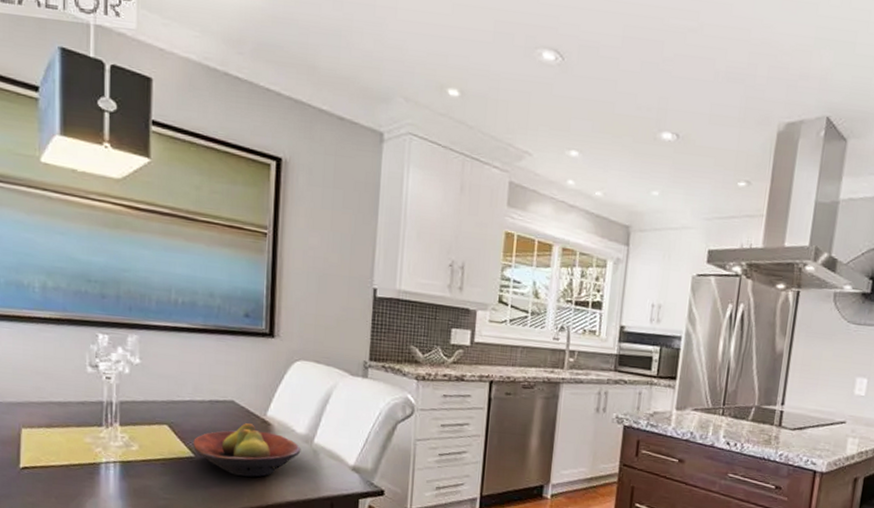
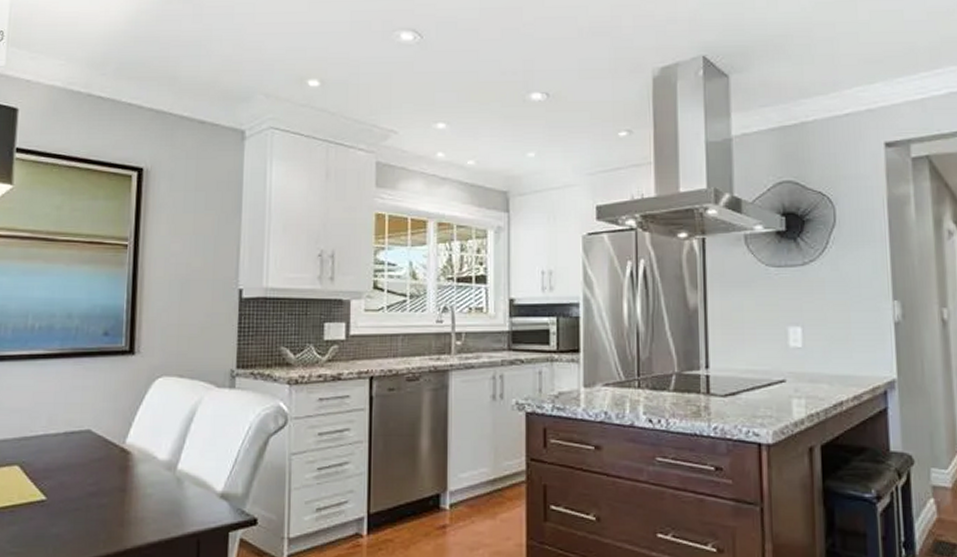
fruit bowl: present [193,423,301,477] -> none [45,454,163,517]

